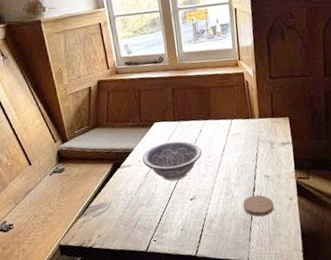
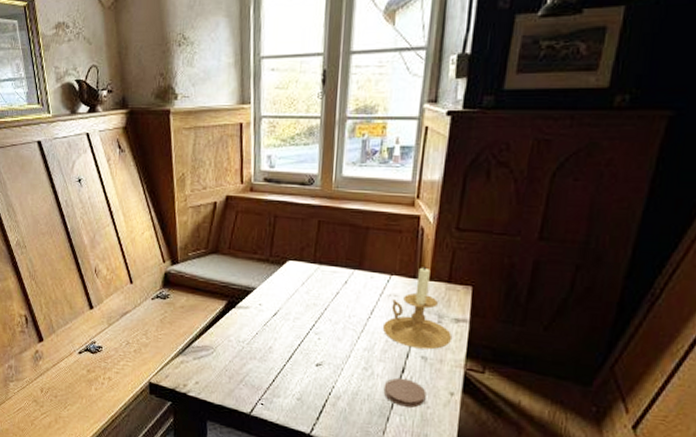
decorative bowl: present [142,141,202,181] -> none [264,287,343,338]
candle holder: none [233,108,283,171] -> present [382,266,453,350]

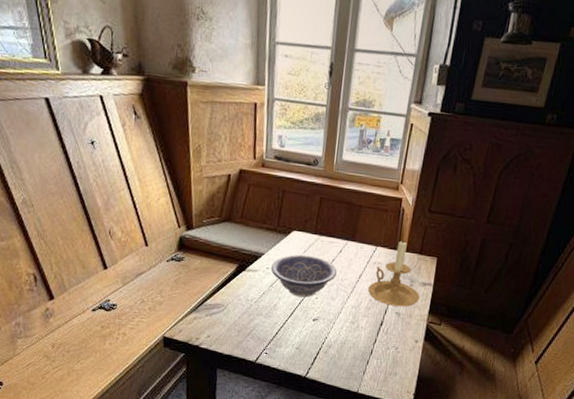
decorative bowl: none [264,287,343,338] -> present [270,254,338,298]
coaster: present [383,377,427,408] -> none [365,329,398,353]

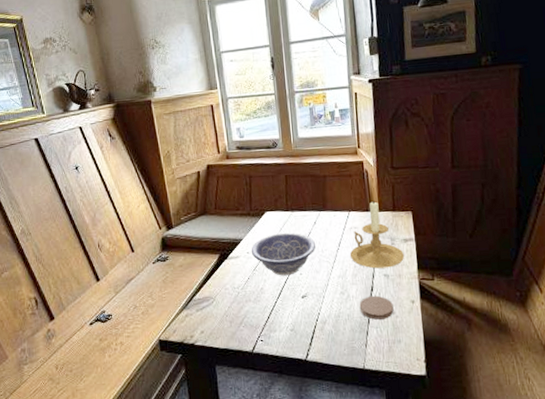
coaster: none [365,329,398,353] -> present [359,295,394,320]

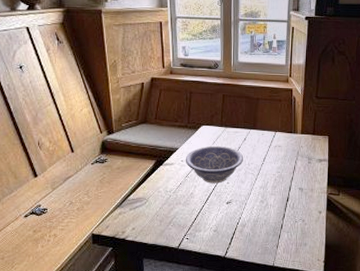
candle holder: present [349,200,405,269] -> none [272,124,318,183]
coaster: present [359,295,394,320] -> none [275,205,304,226]

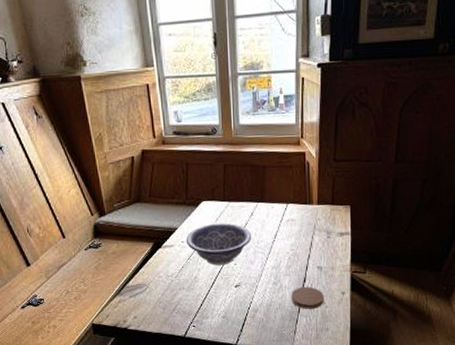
coaster: none [275,205,304,226] -> present [291,286,324,309]

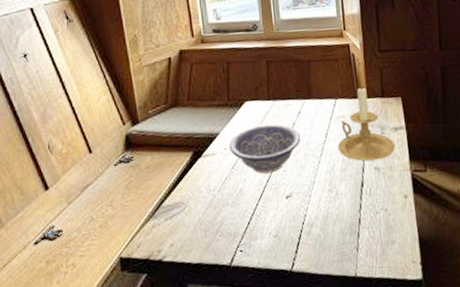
candle holder: none [285,193,340,261] -> present [337,86,396,162]
coaster: present [291,286,324,309] -> none [349,191,386,219]

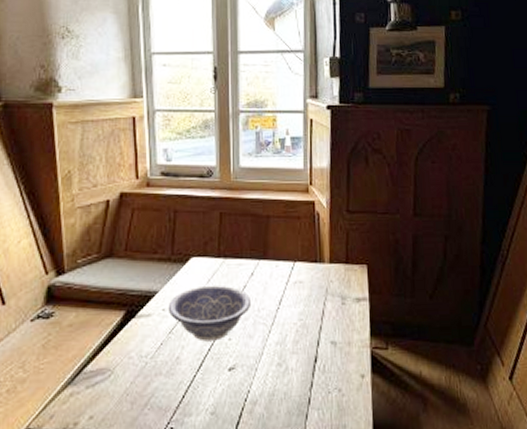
candle holder: present [337,86,396,162] -> none [291,249,356,334]

